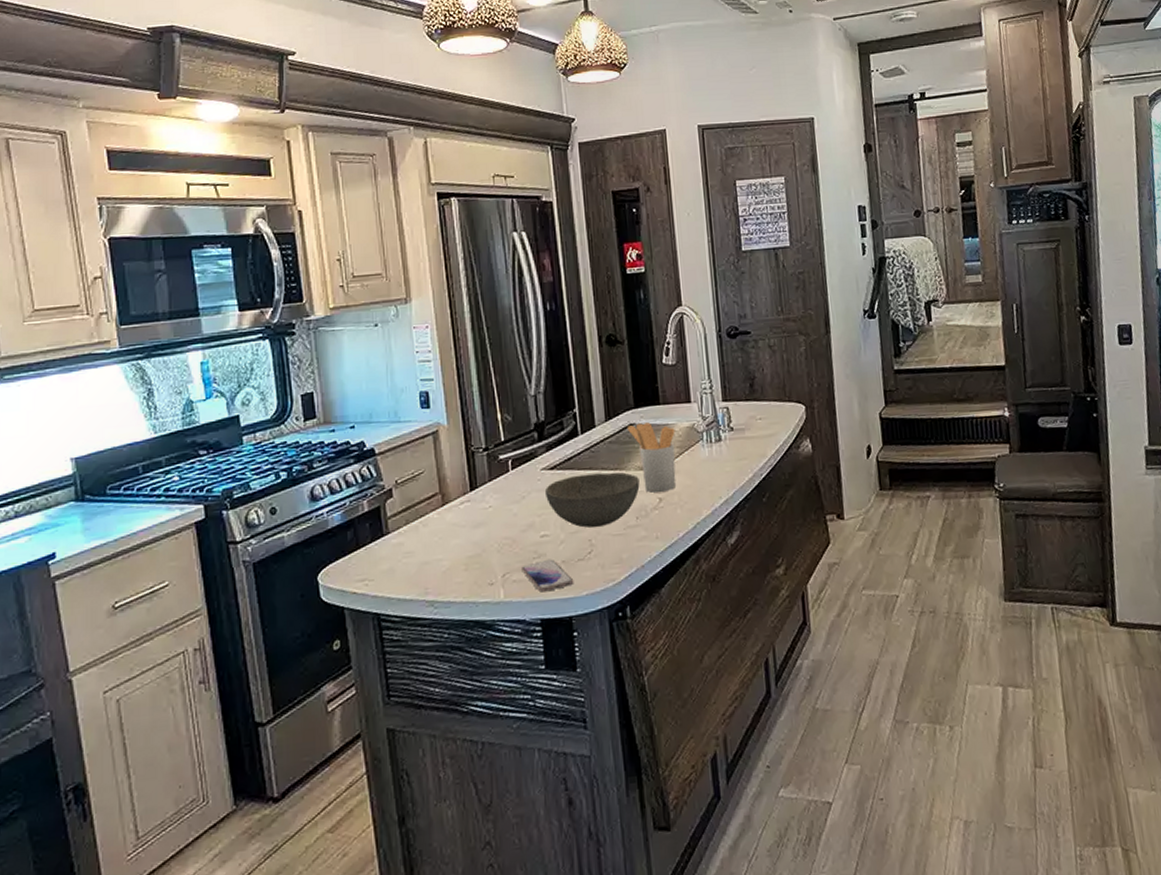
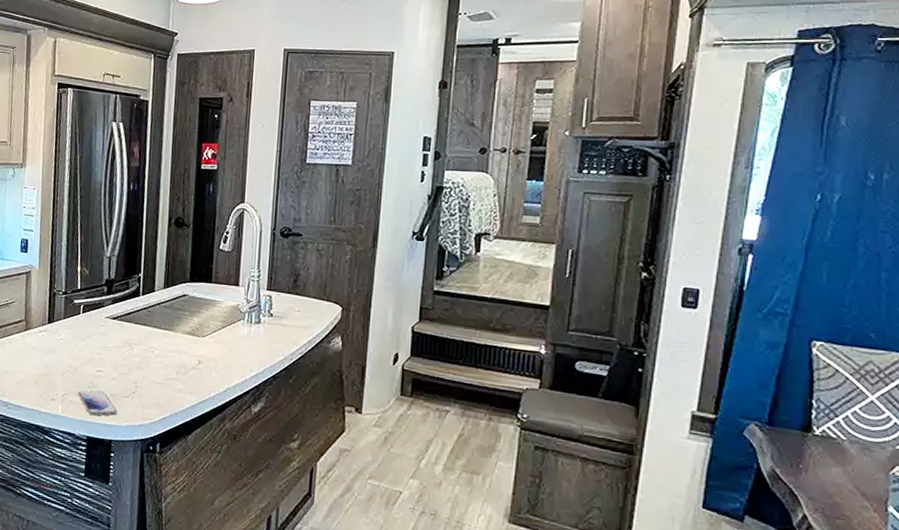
bowl: present [544,472,640,528] -> none [105,327,184,374]
utensil holder: present [626,422,676,493] -> none [180,295,222,357]

